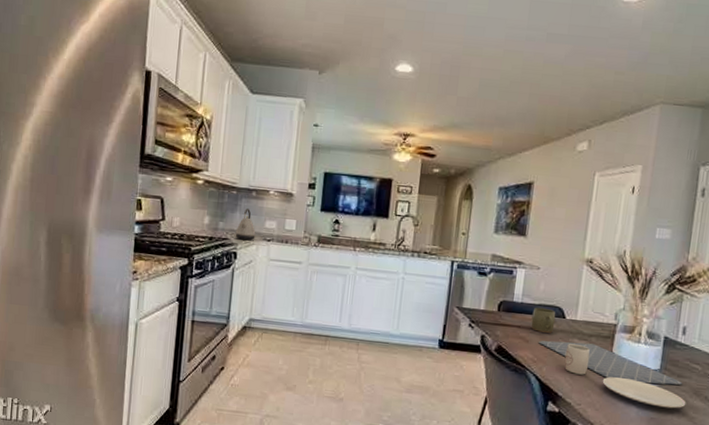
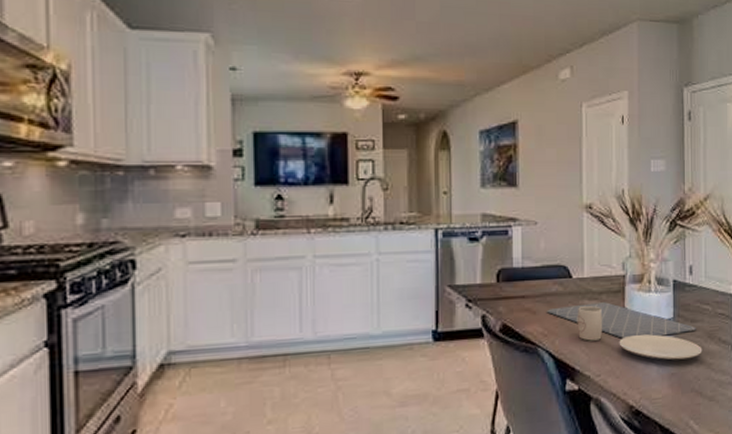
kettle: present [235,208,256,241] -> none [129,193,162,241]
mug: present [531,307,556,333] -> none [536,269,562,299]

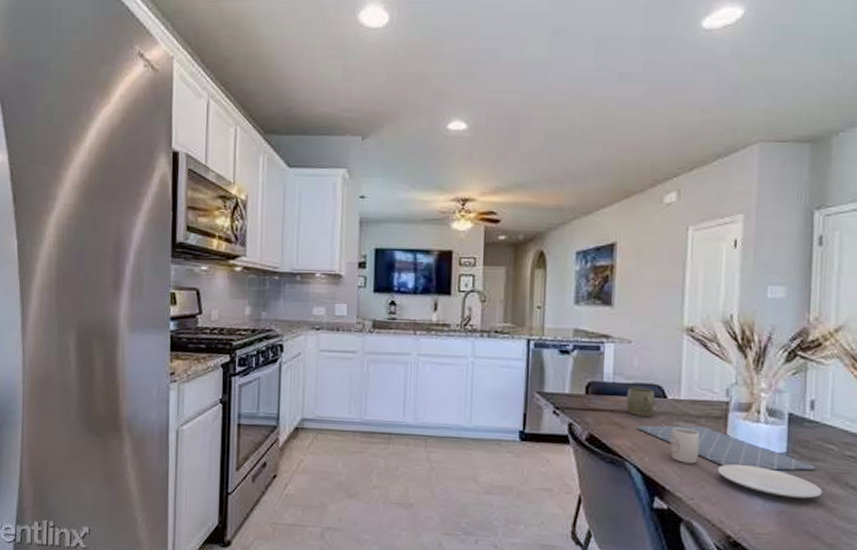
mug: none [536,269,562,299] -> present [626,386,655,416]

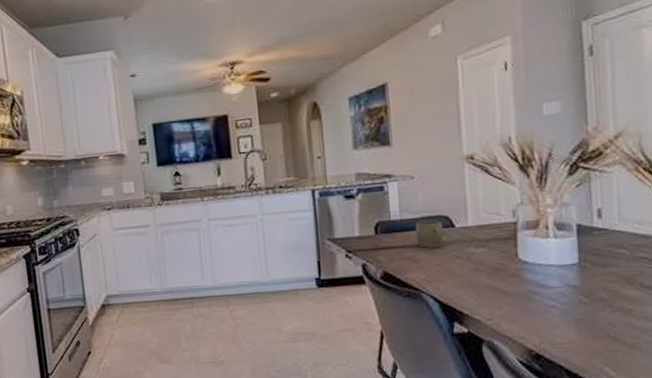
placemat: present [637,425,816,471] -> none [429,249,609,285]
mug: present [669,428,700,464] -> none [462,253,493,287]
plate: present [717,464,823,499] -> none [512,279,618,306]

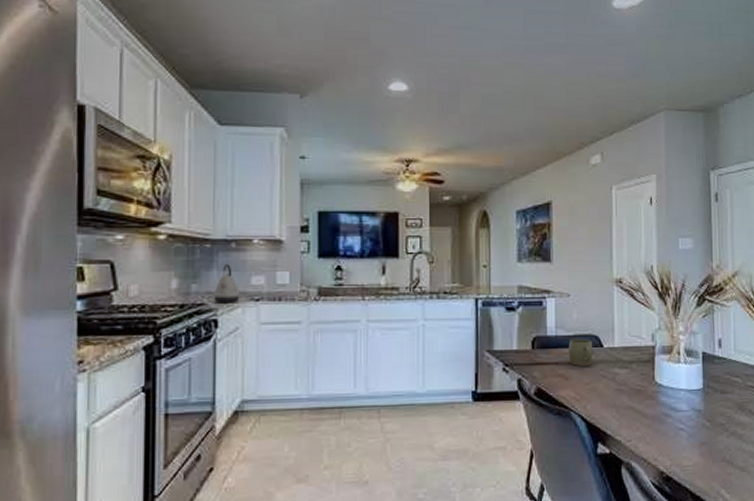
kettle: none [72,179,95,215] -> present [213,263,240,303]

